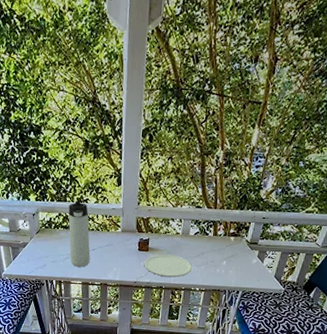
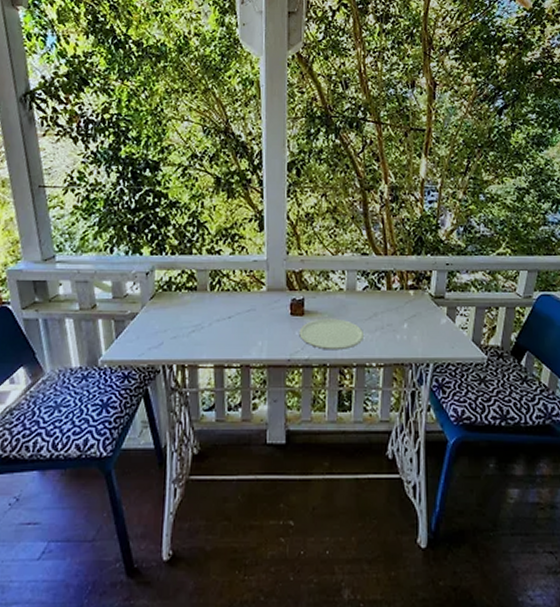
thermos bottle: present [68,200,91,267] -> none [194,252,226,343]

